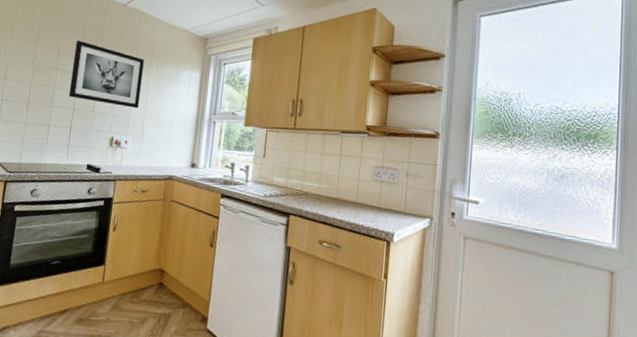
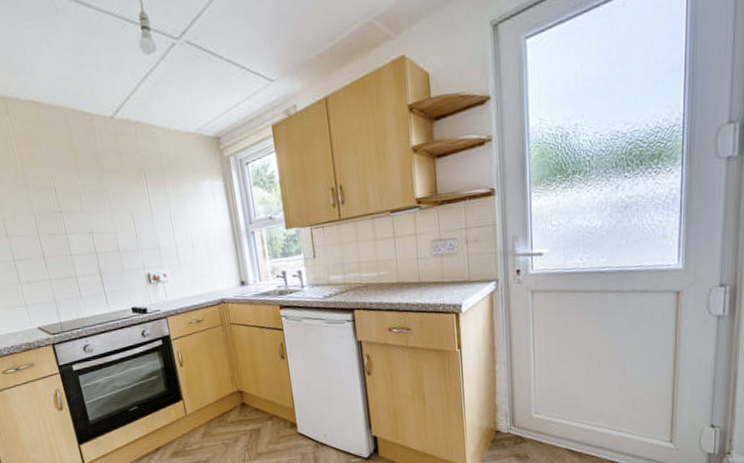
wall art: present [68,40,144,109] -> none [71,172,166,241]

